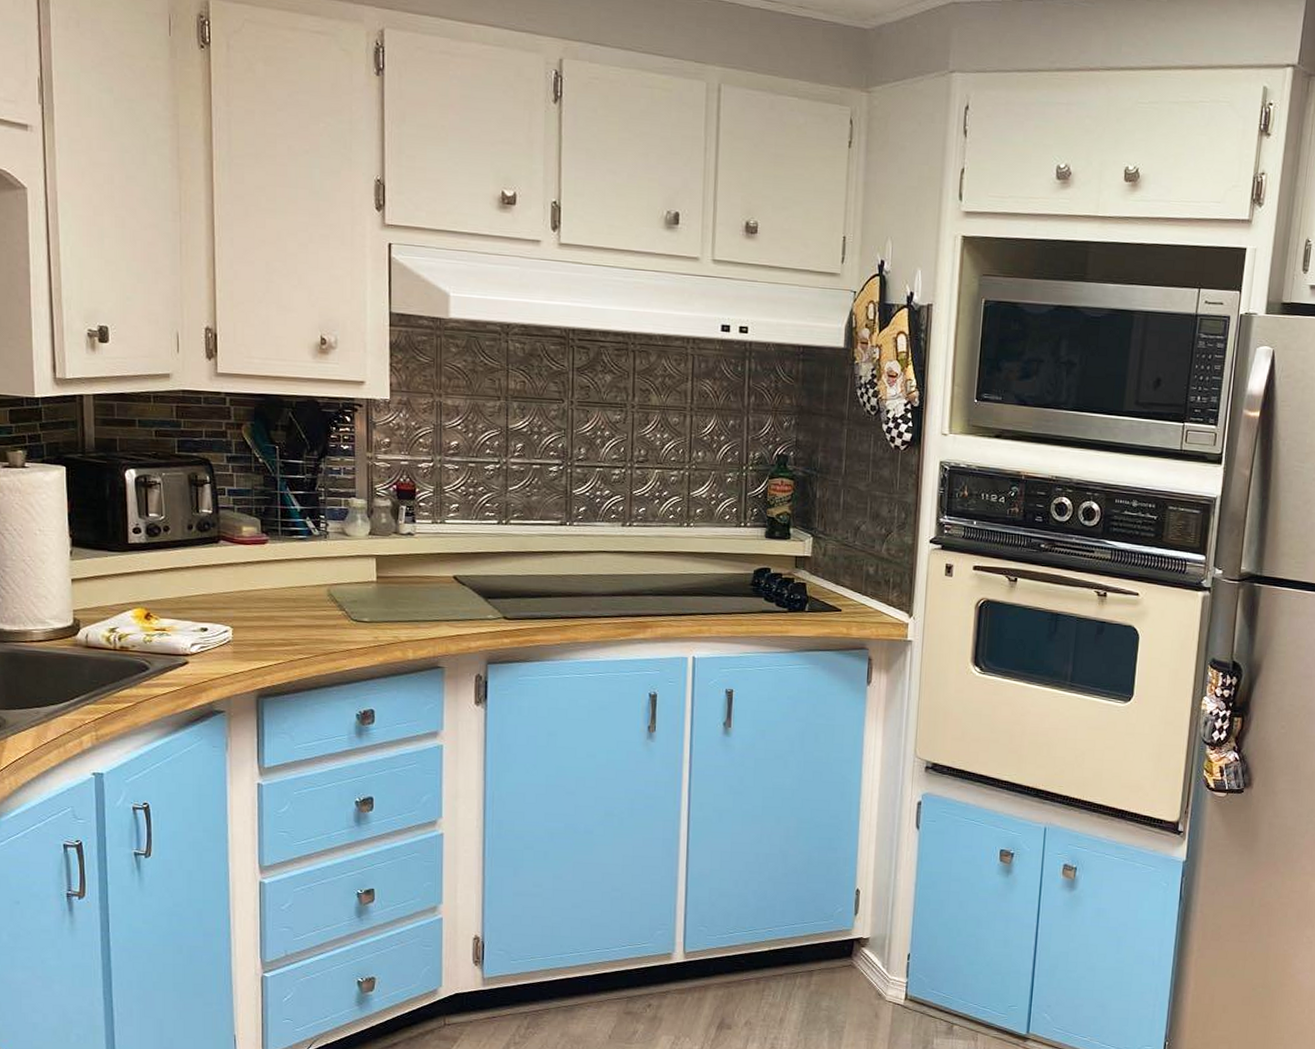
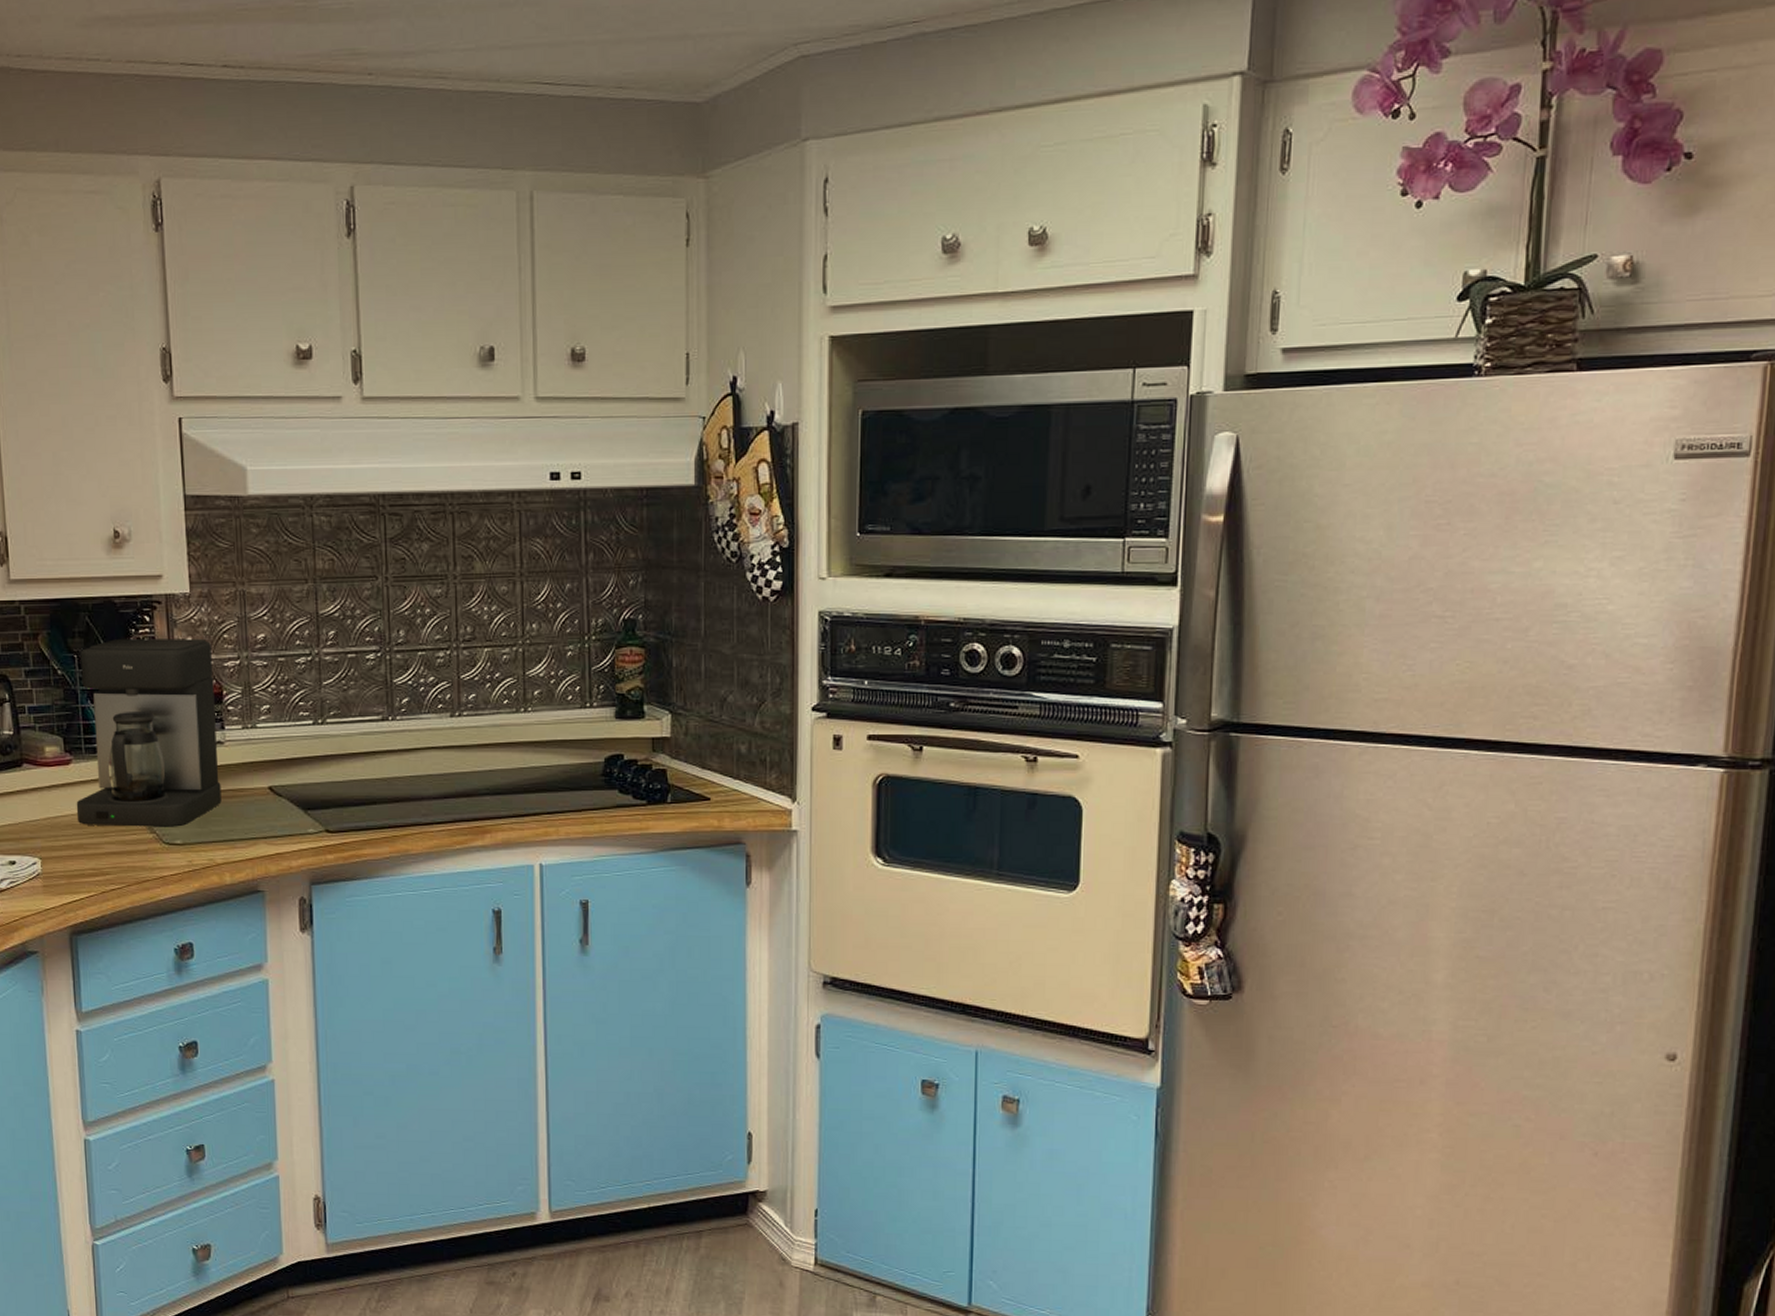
coffee maker: none [270,434,409,606] -> present [76,638,222,827]

